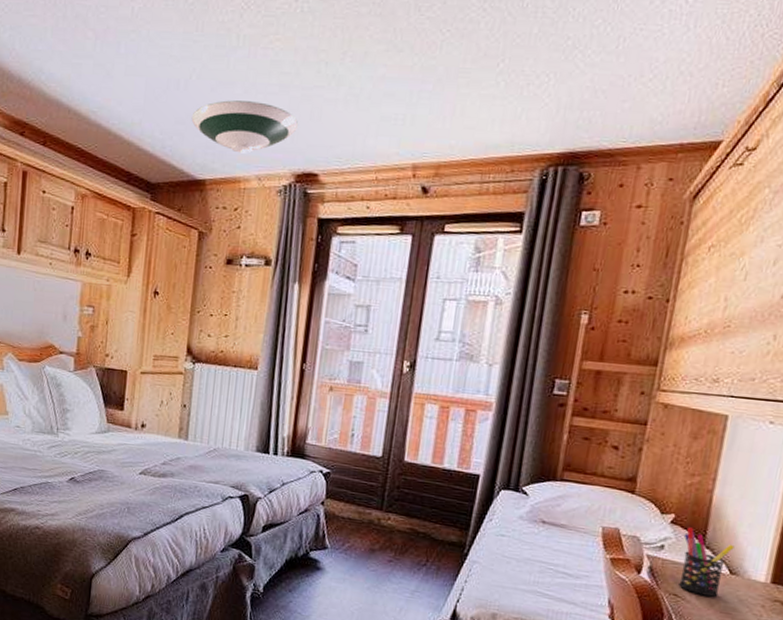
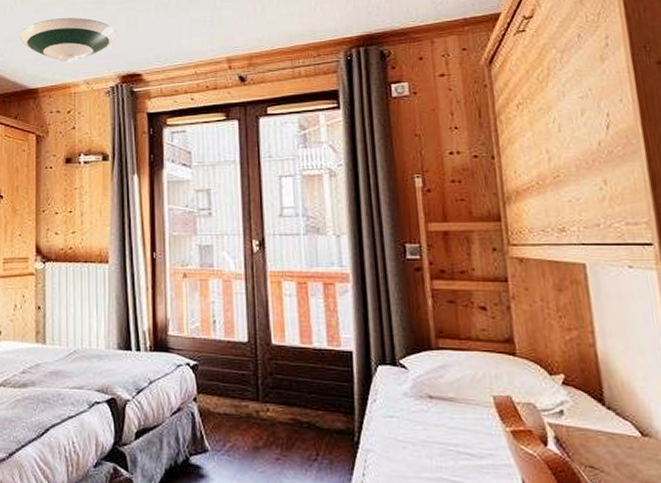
pen holder: present [678,527,735,597] -> none [580,387,638,465]

